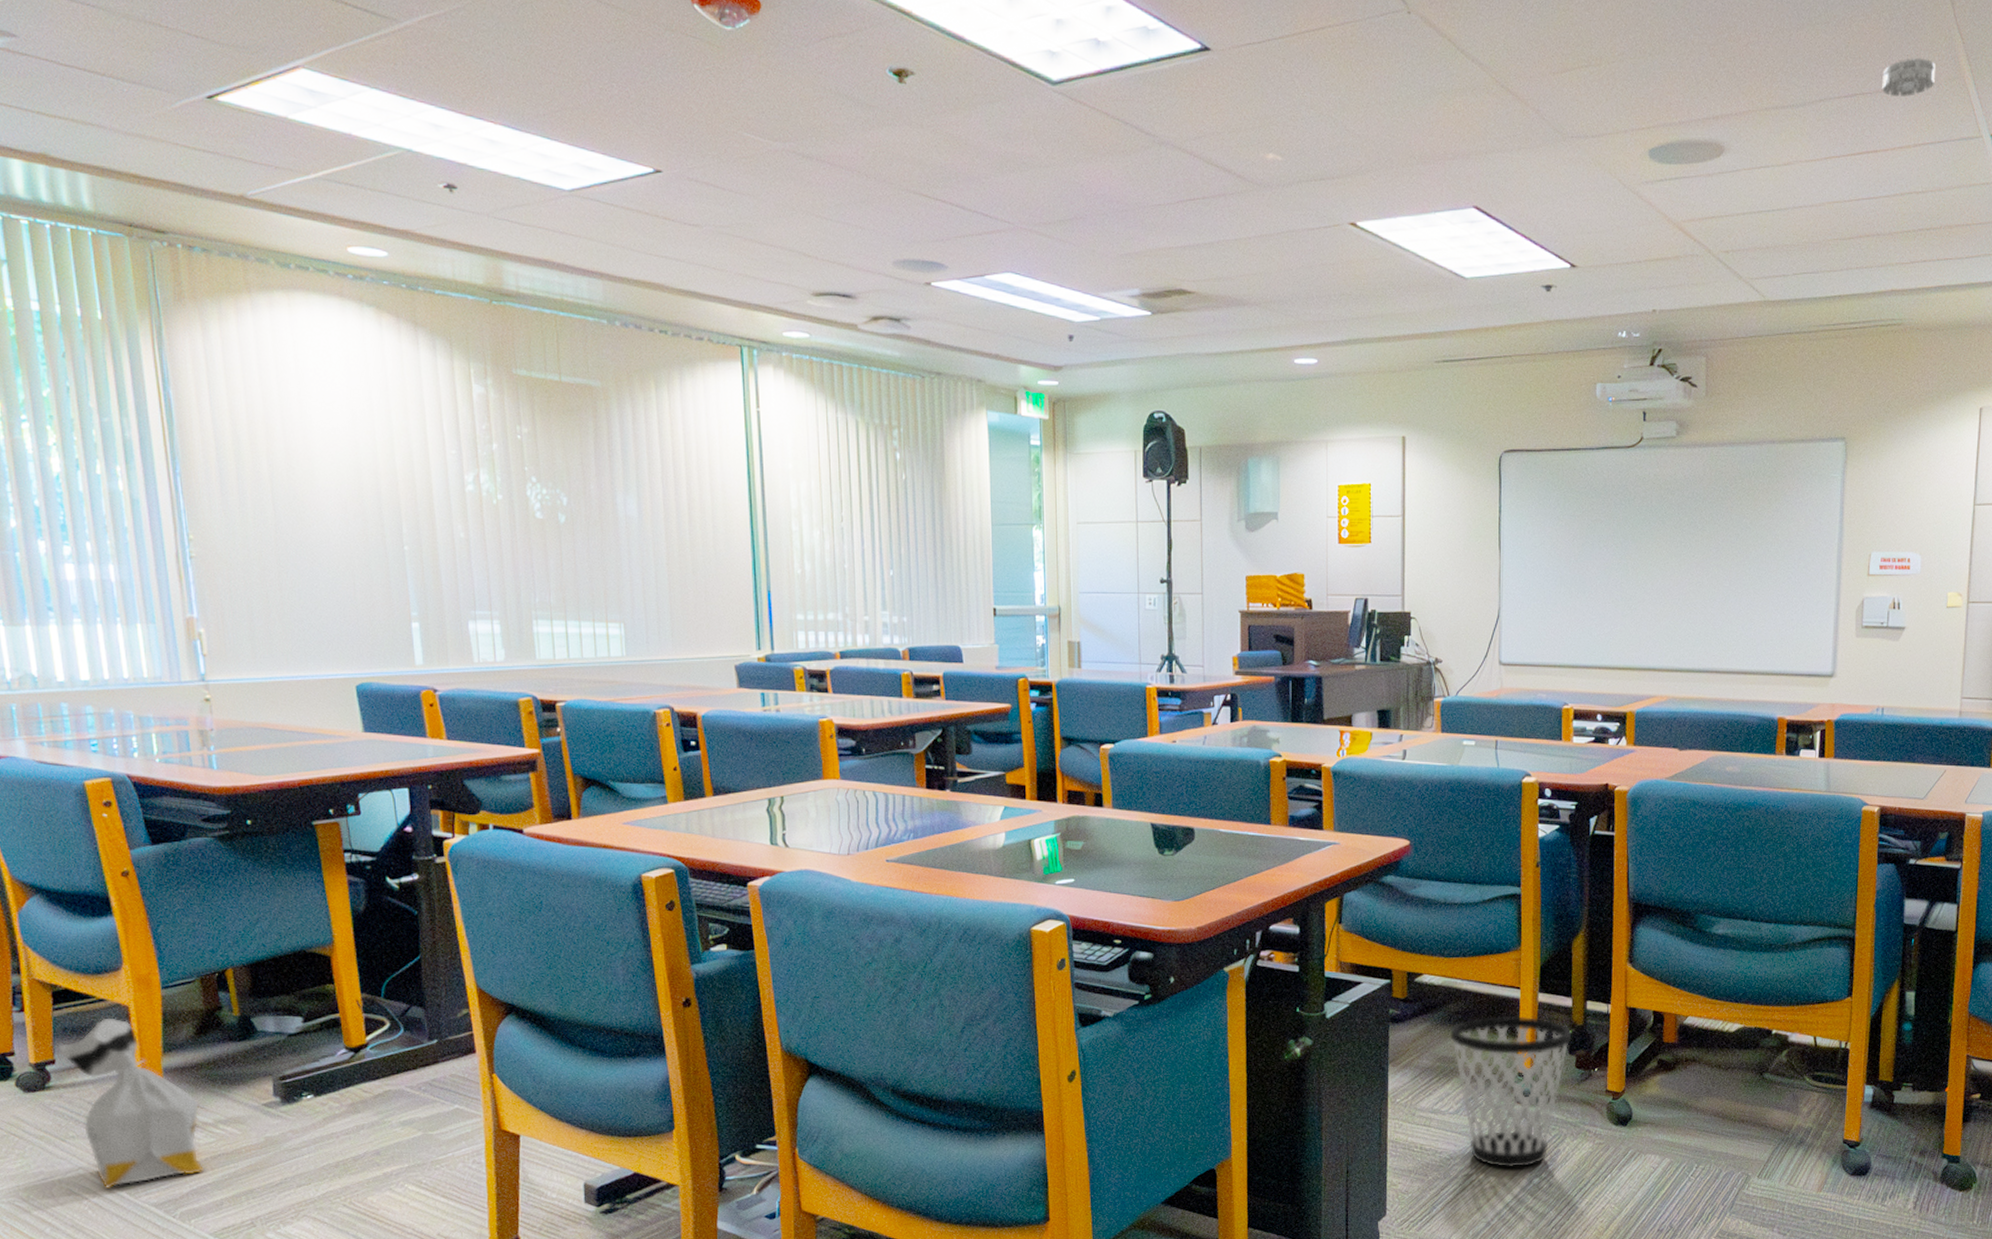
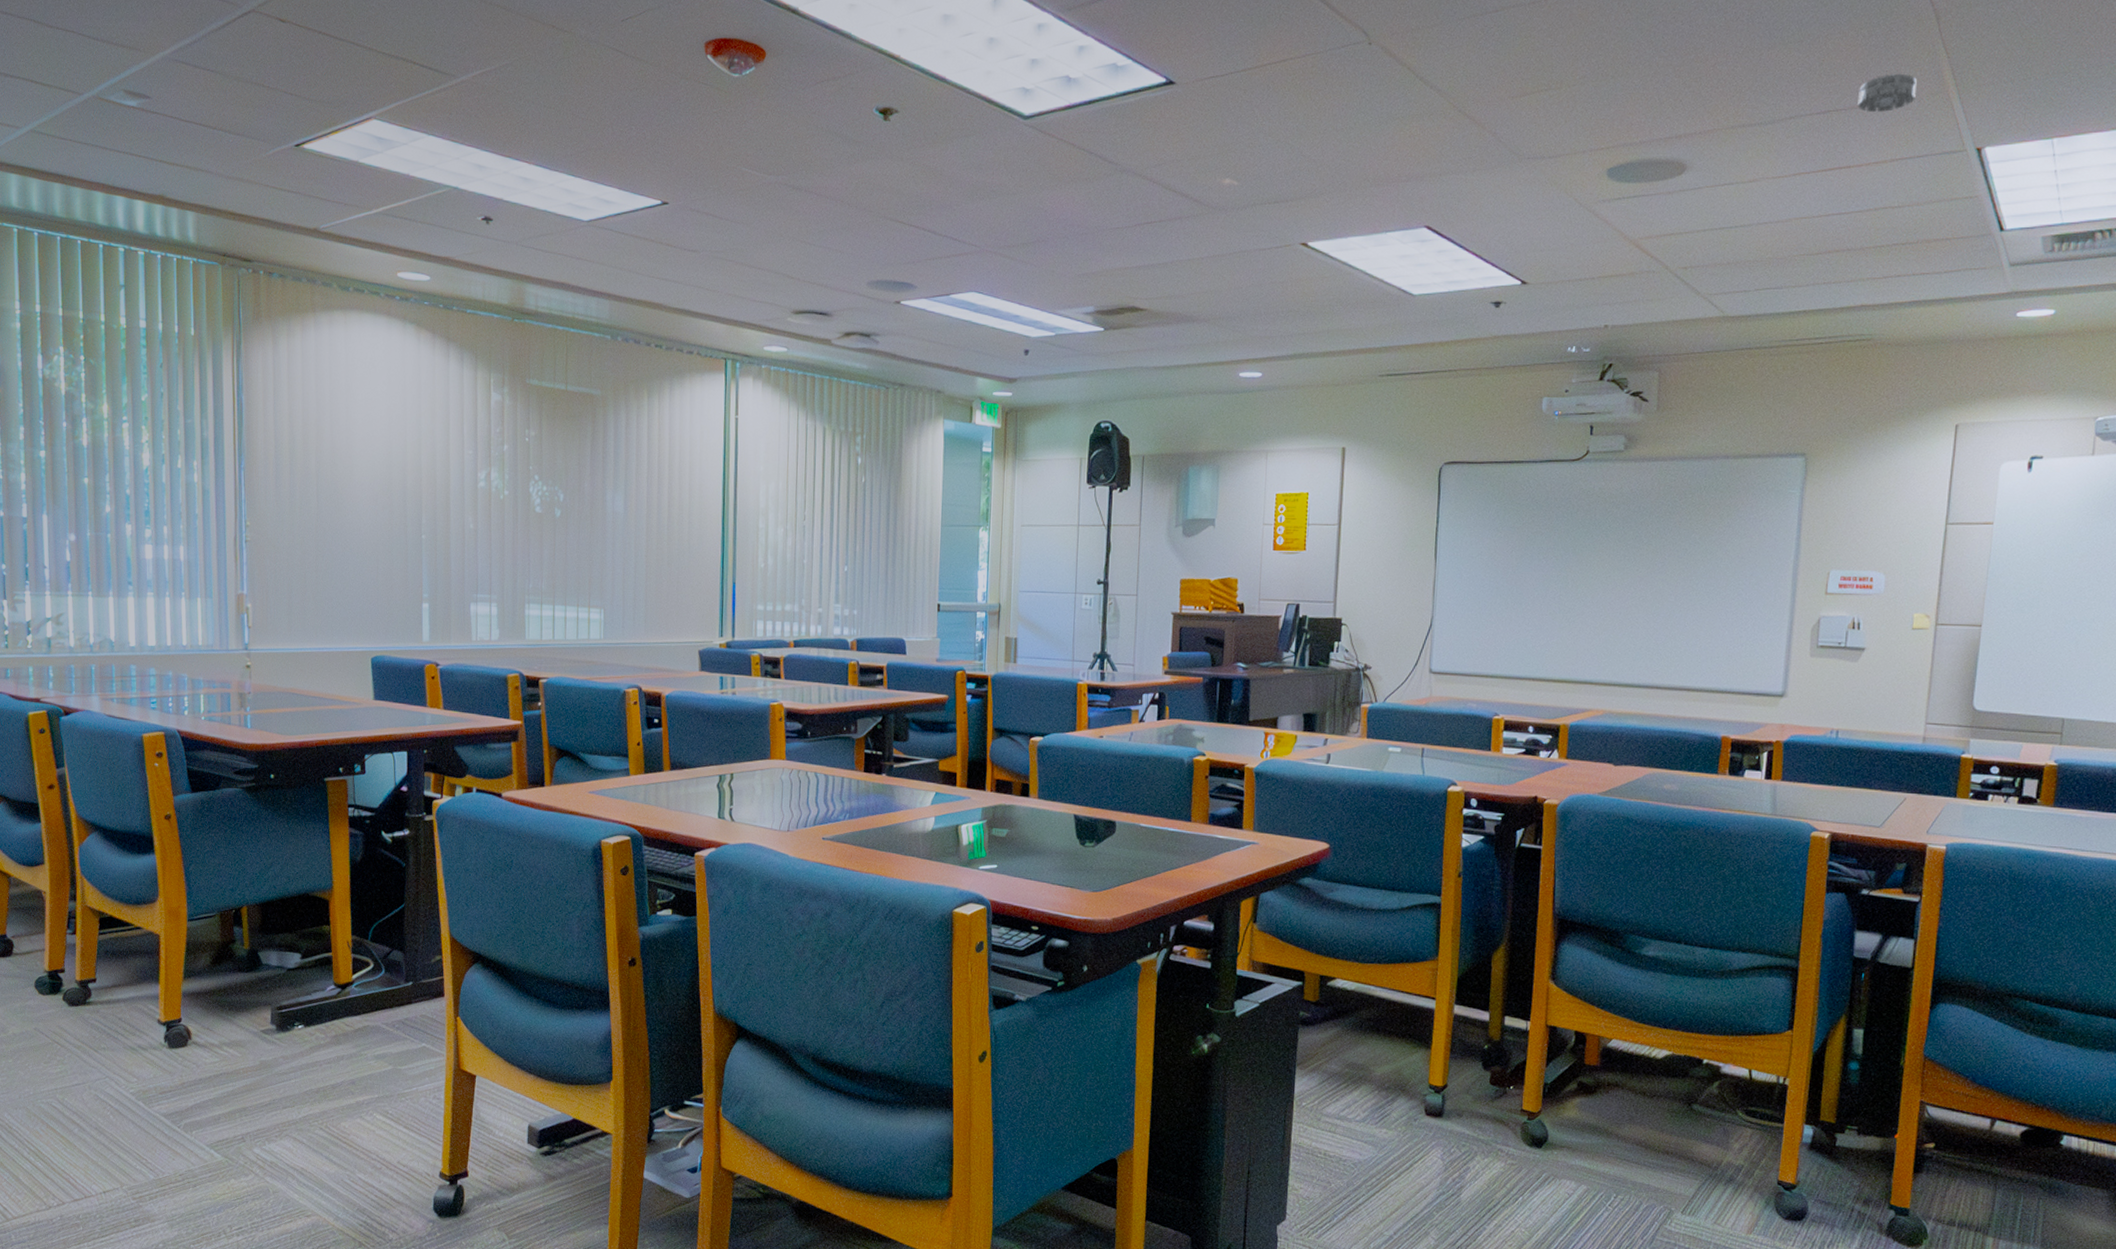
bag: present [57,1017,204,1188] -> none [99,944,208,1097]
wastebasket: present [1450,1016,1572,1168] -> none [1360,1025,1488,1182]

